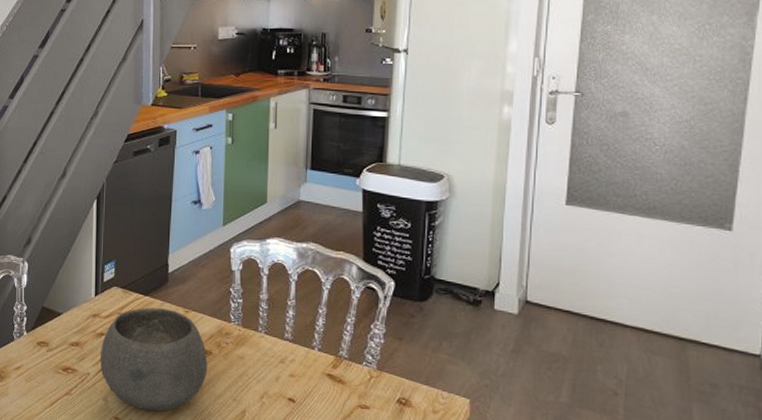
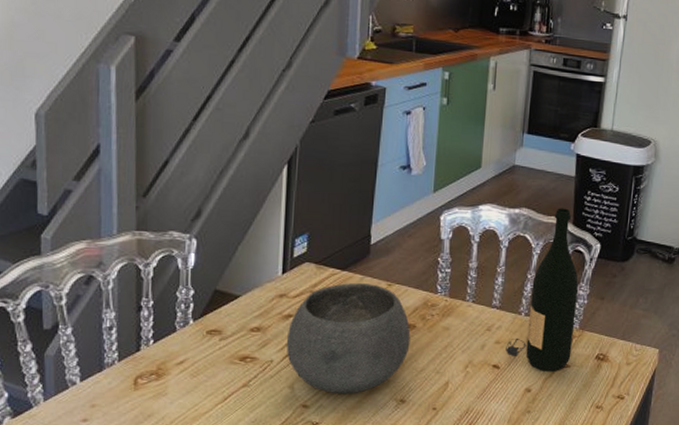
wine bottle: none [300,243,374,412] -> present [505,208,579,371]

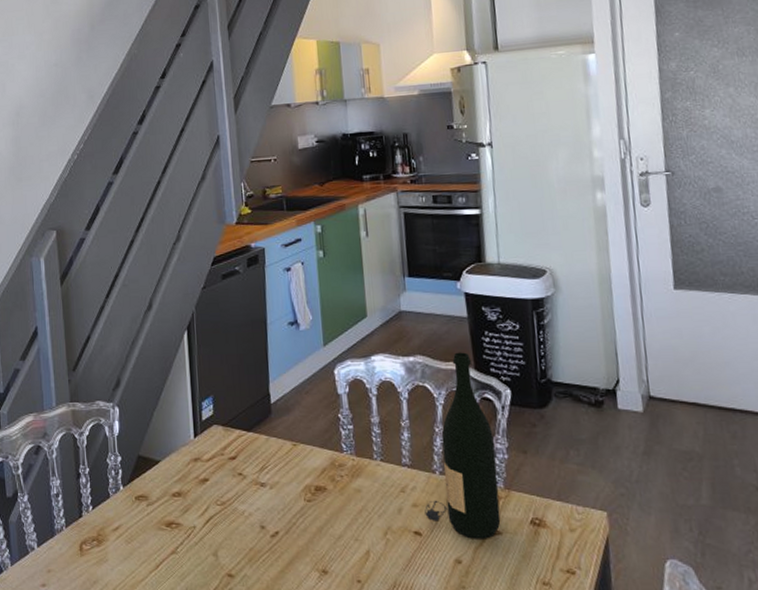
bowl: present [286,283,411,394] -> none [205,444,324,563]

